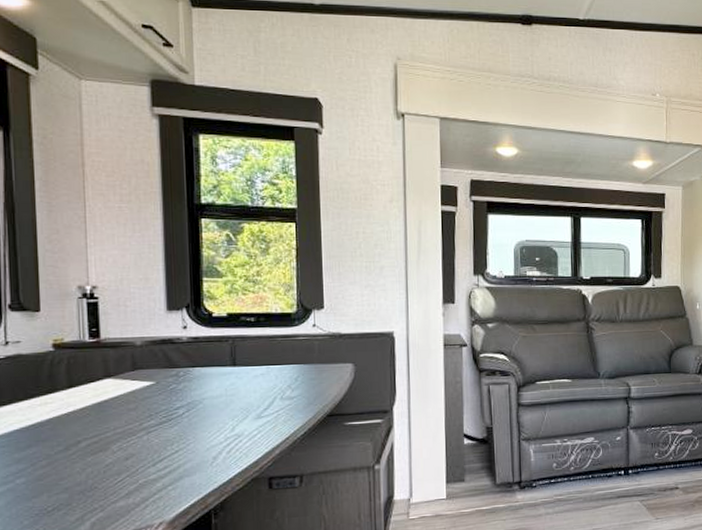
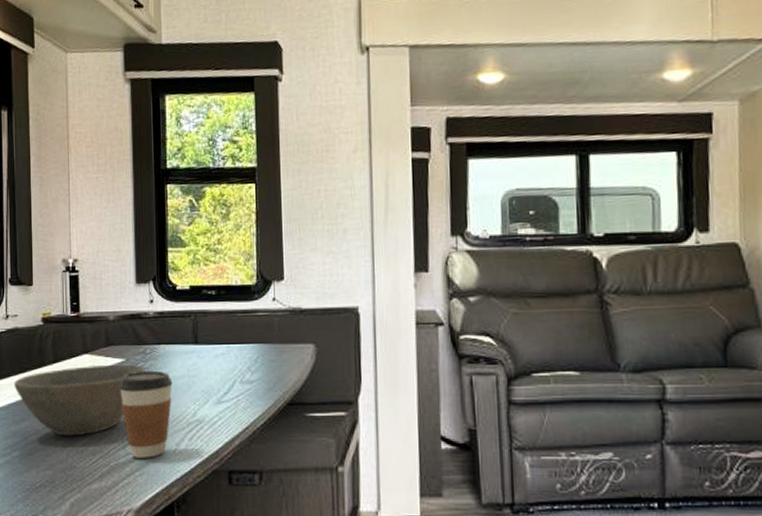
bowl: none [17,386,179,459] -> present [14,364,146,436]
coffee cup: none [149,391,209,474] -> present [120,370,173,458]

